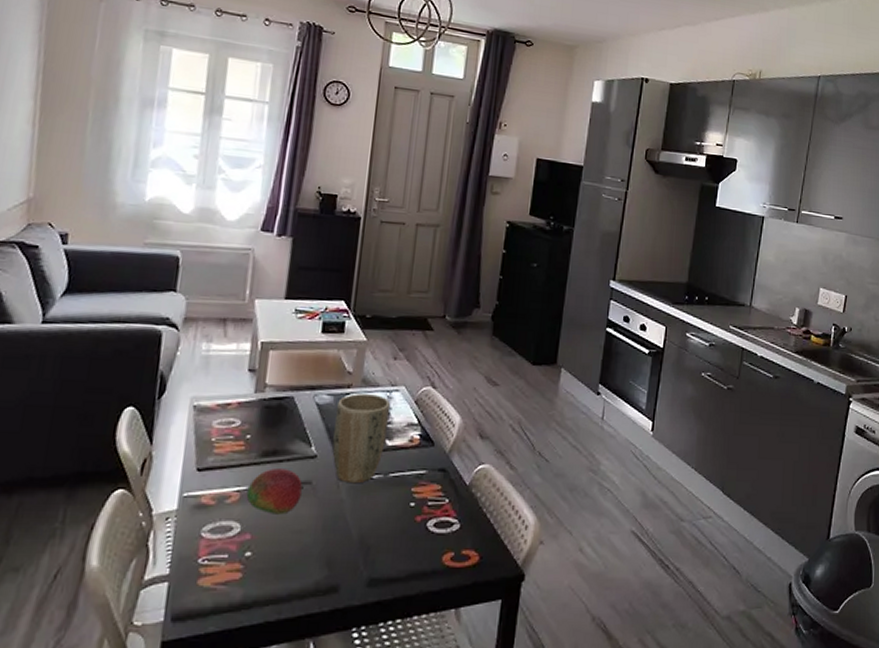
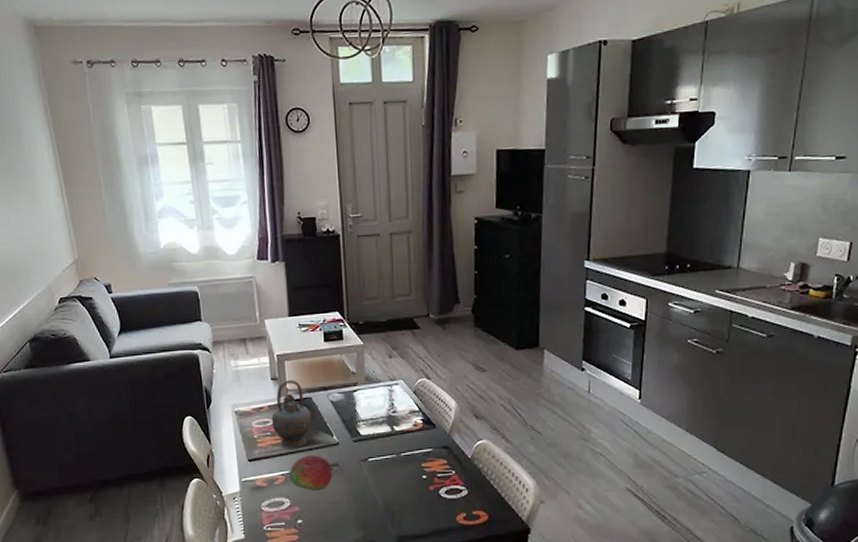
teapot: none [237,373,300,459] -> present [271,380,319,449]
plant pot: present [332,393,391,484] -> none [348,388,394,464]

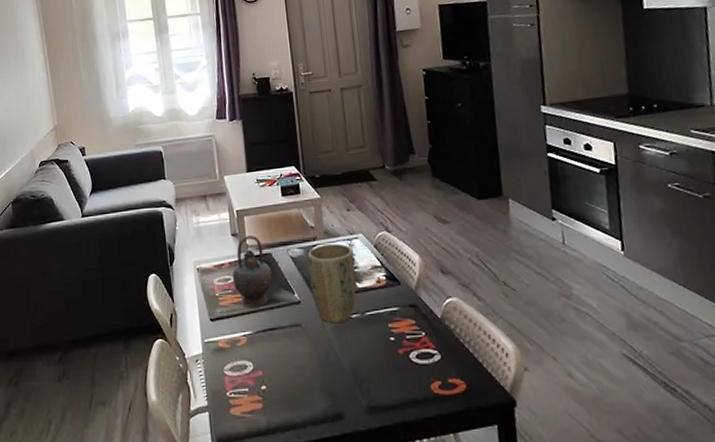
fruit: present [289,455,333,491] -> none [251,314,296,354]
plant pot: none [348,388,394,464] -> present [308,243,357,324]

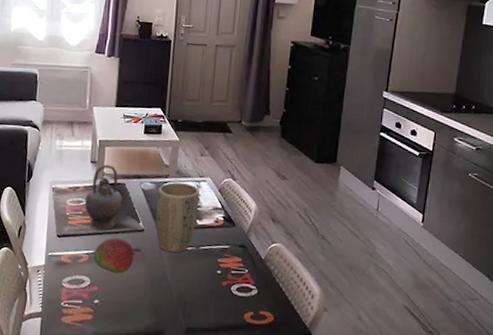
fruit: none [251,314,296,354] -> present [93,238,135,274]

